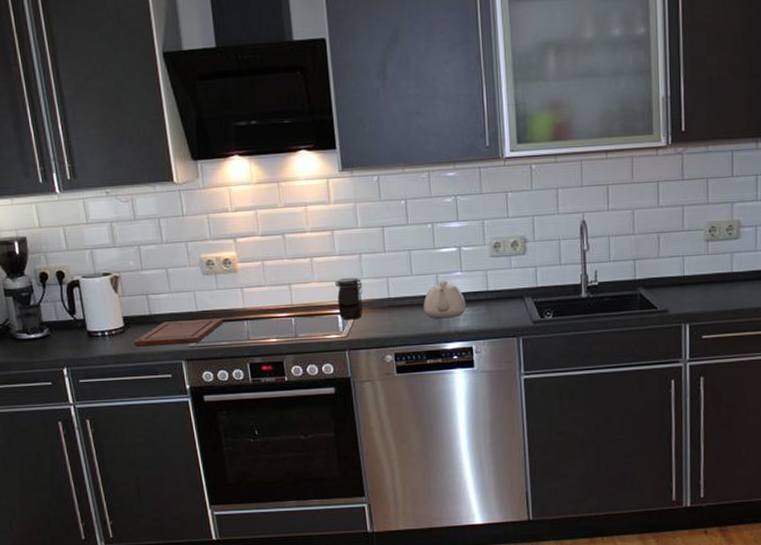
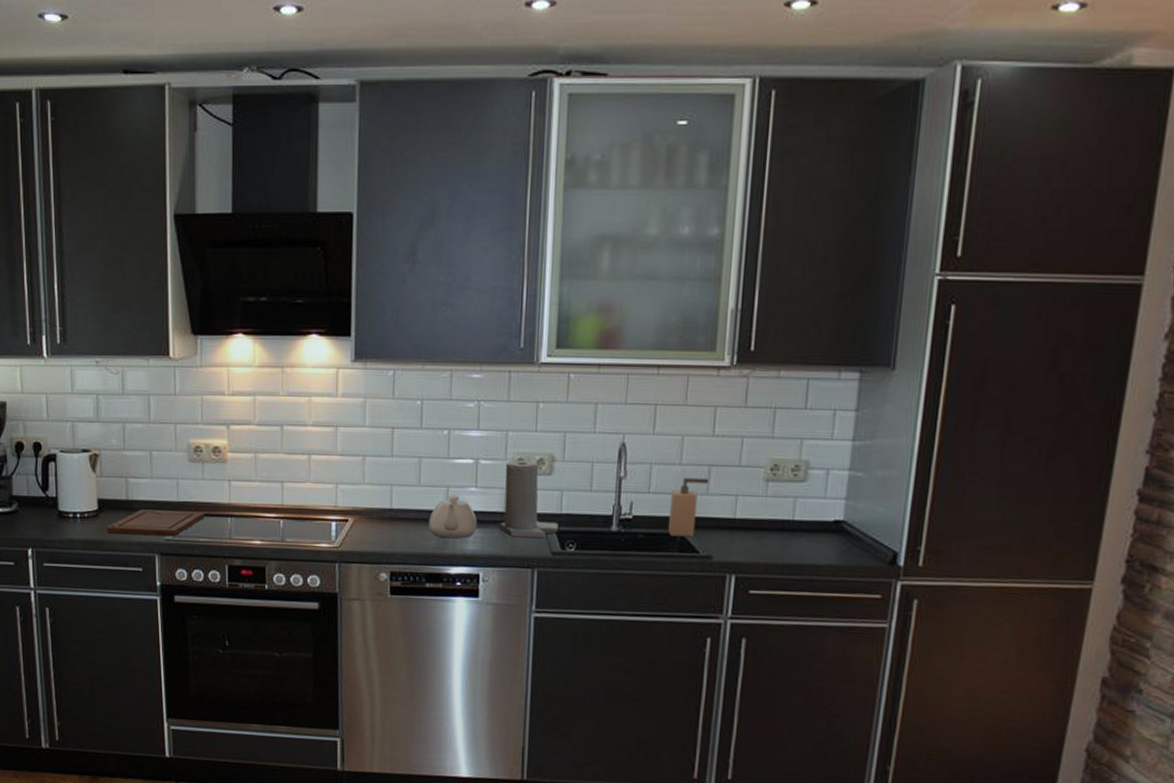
jar: present [335,277,364,320] -> none [333,480,362,529]
paper towel: none [484,243,536,312] -> present [498,460,558,538]
soap dispenser: none [628,244,659,297] -> present [667,477,709,537]

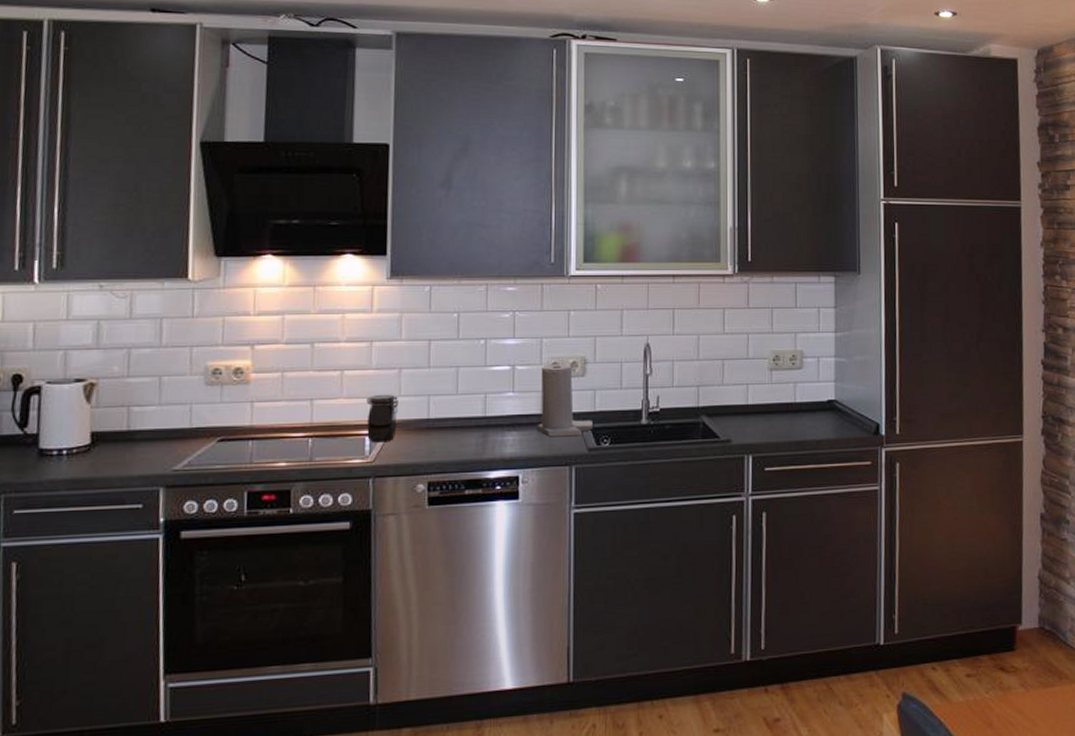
cutting board: present [106,509,205,536] -> none [99,437,222,468]
jar: none [333,480,362,529] -> present [367,394,398,443]
teapot: present [427,495,478,539] -> none [466,401,516,444]
soap dispenser: present [667,477,709,537] -> none [691,371,724,425]

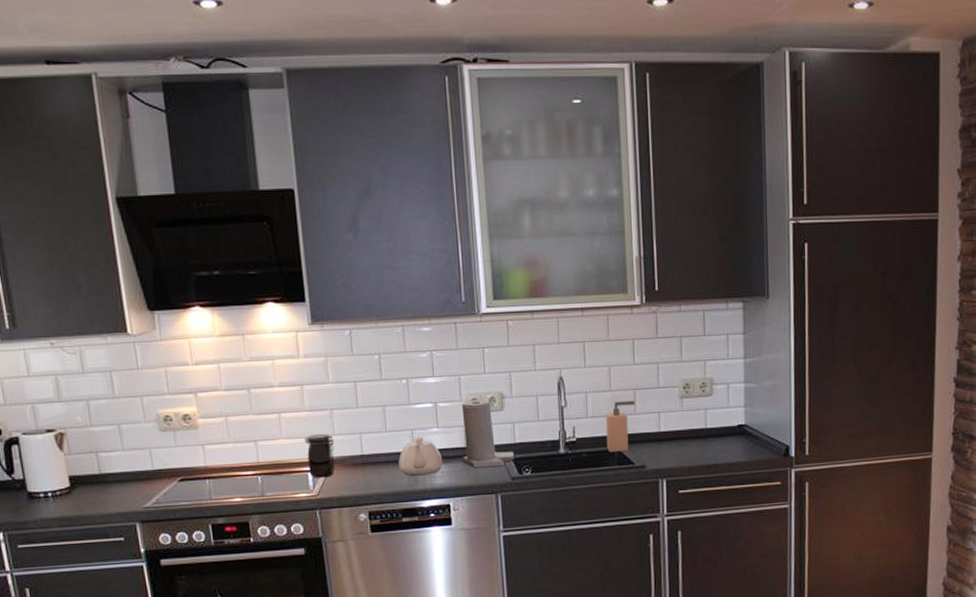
teapot: none [466,401,516,444] -> present [397,437,443,476]
soap dispenser: none [691,371,724,425] -> present [606,400,636,453]

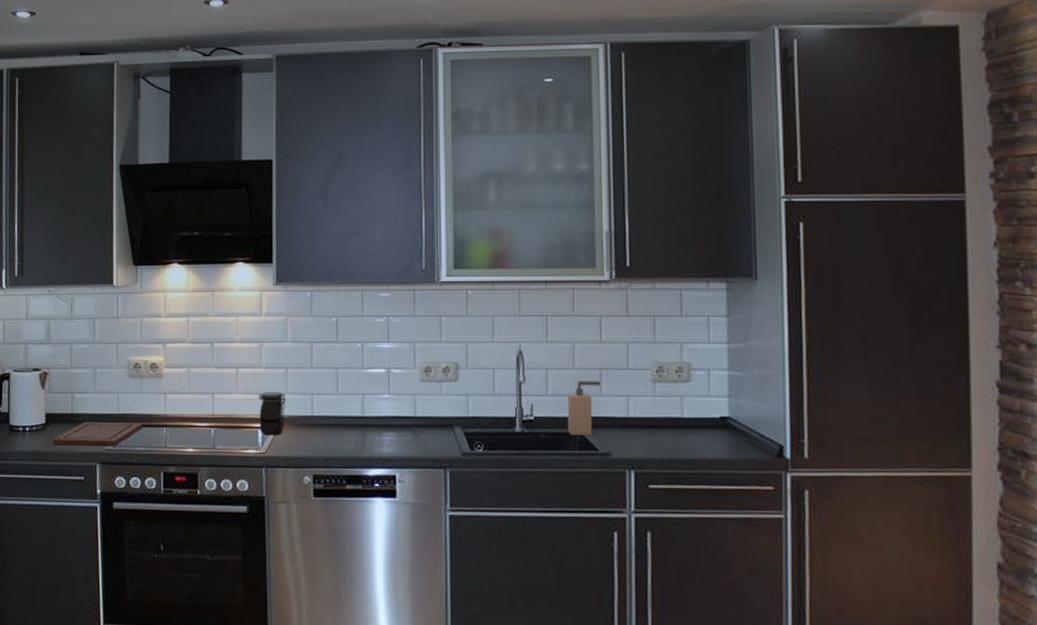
cutting board: none [81,477,183,507] -> present [52,422,143,446]
teapot: present [397,437,443,476] -> none [346,402,392,442]
paper towel: present [461,399,514,468] -> none [411,368,466,440]

